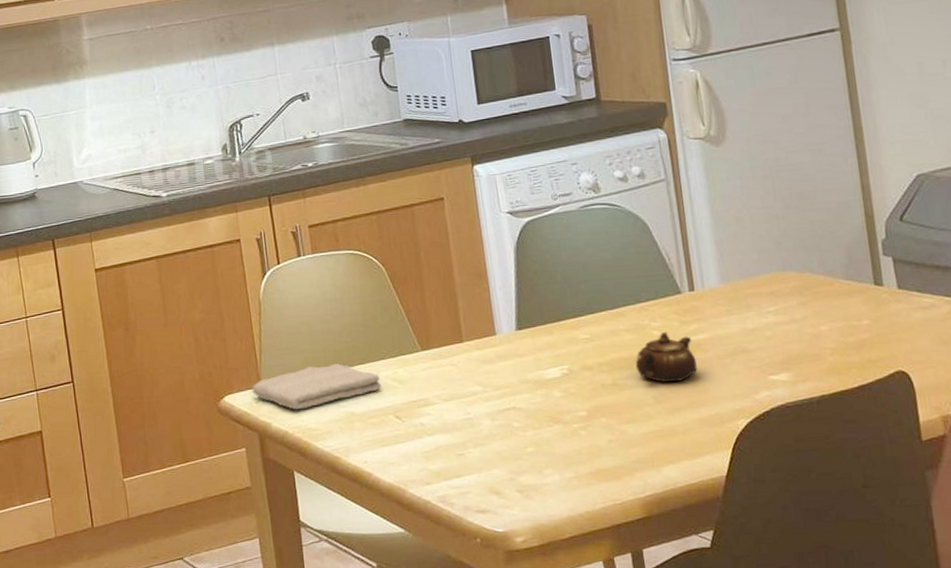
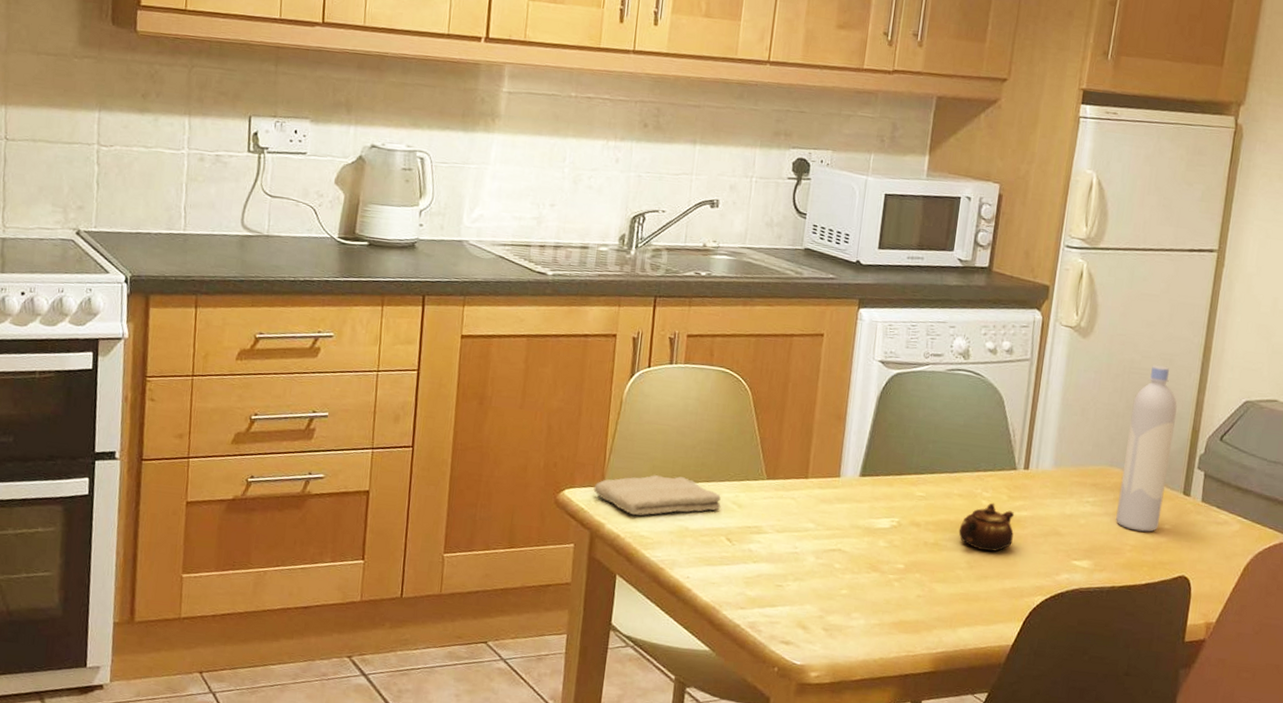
bottle: none [790,156,857,333] -> present [1115,364,1177,532]

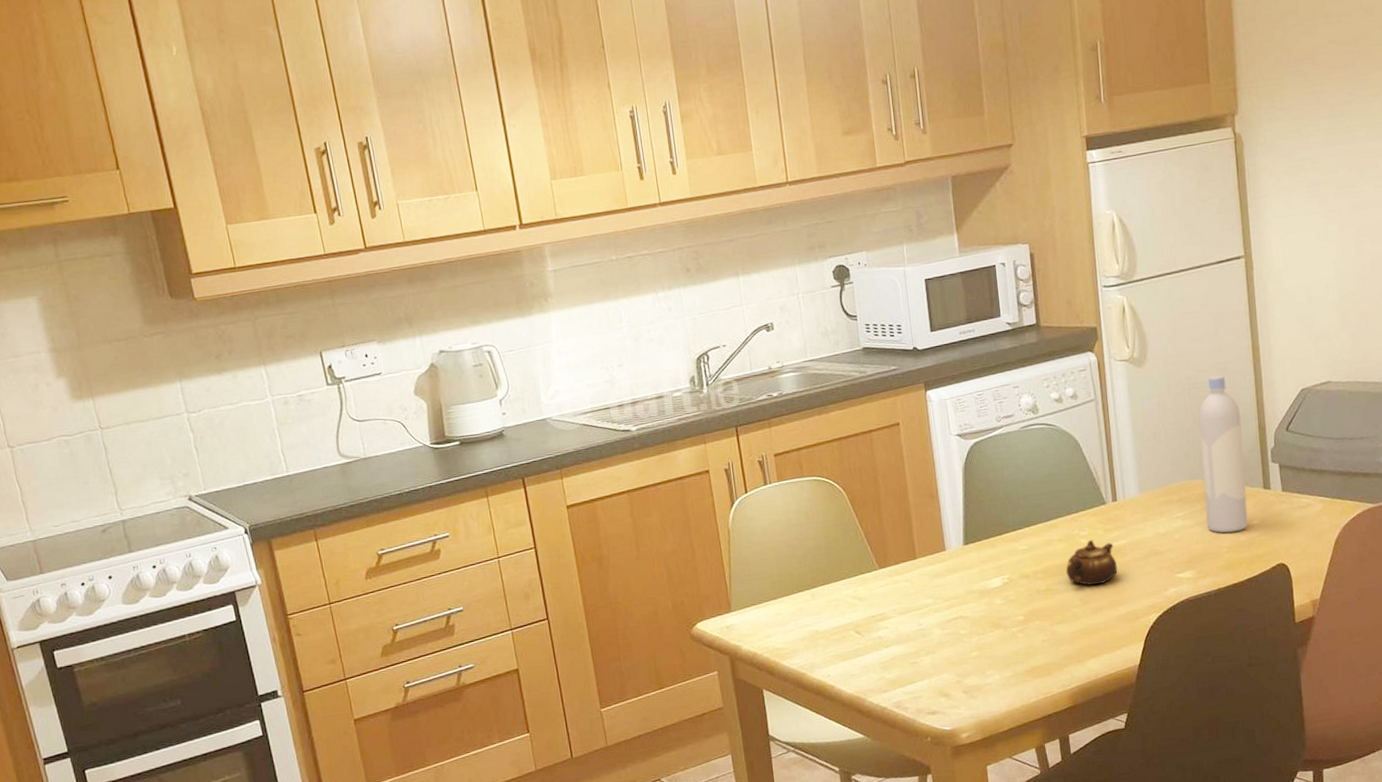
washcloth: present [593,475,721,516] -> none [722,585,843,632]

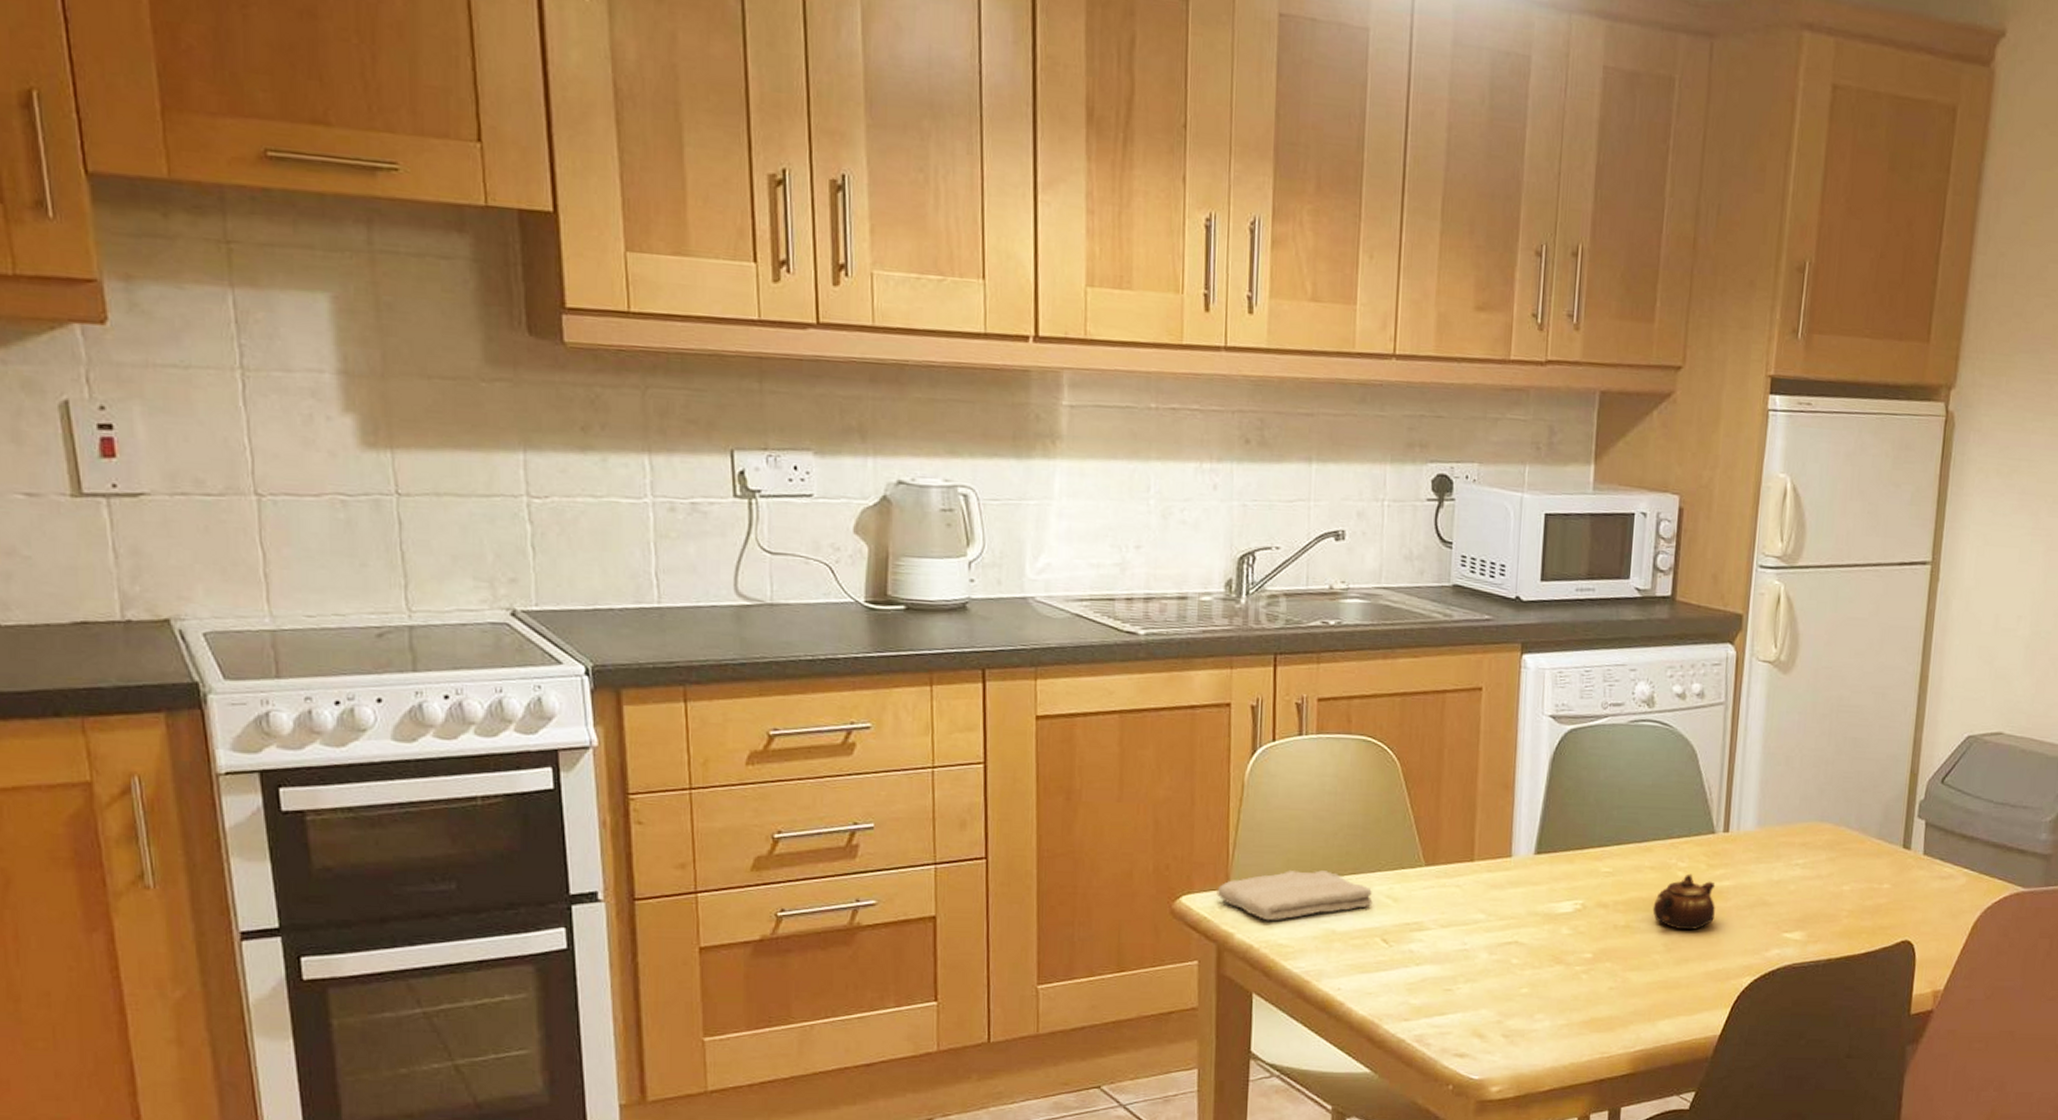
washcloth: none [722,585,843,632] -> present [1217,870,1373,921]
bottle: present [1198,374,1248,533] -> none [1829,700,1893,894]

